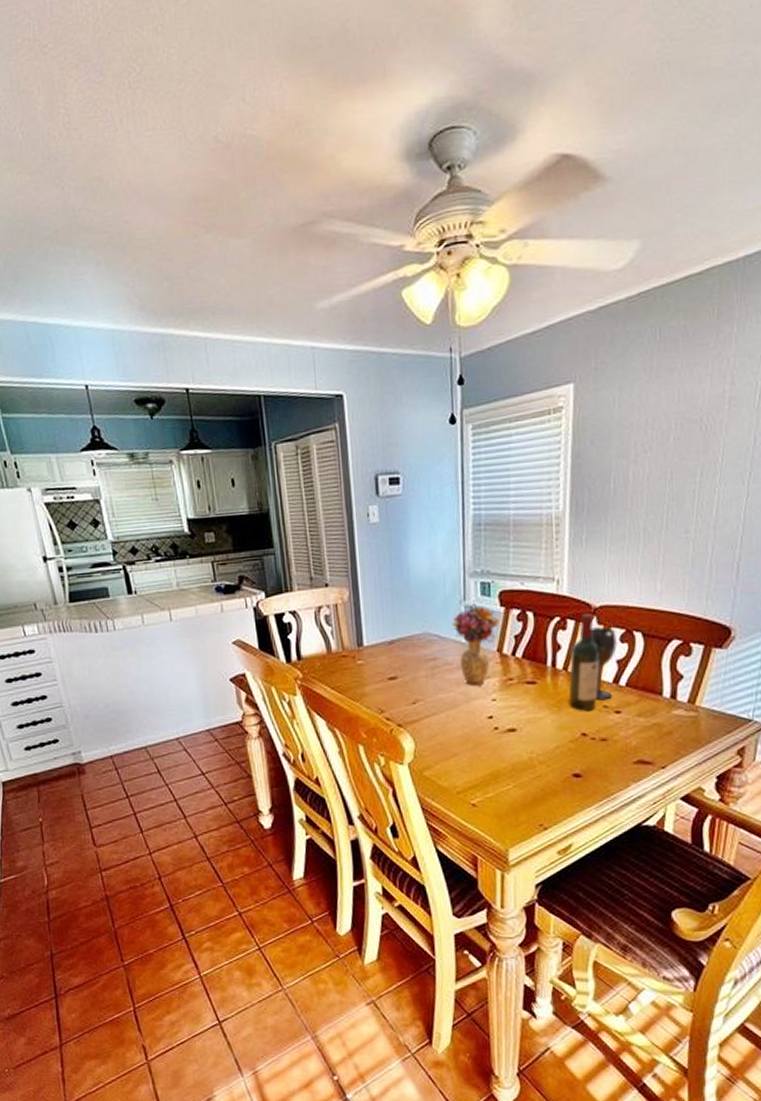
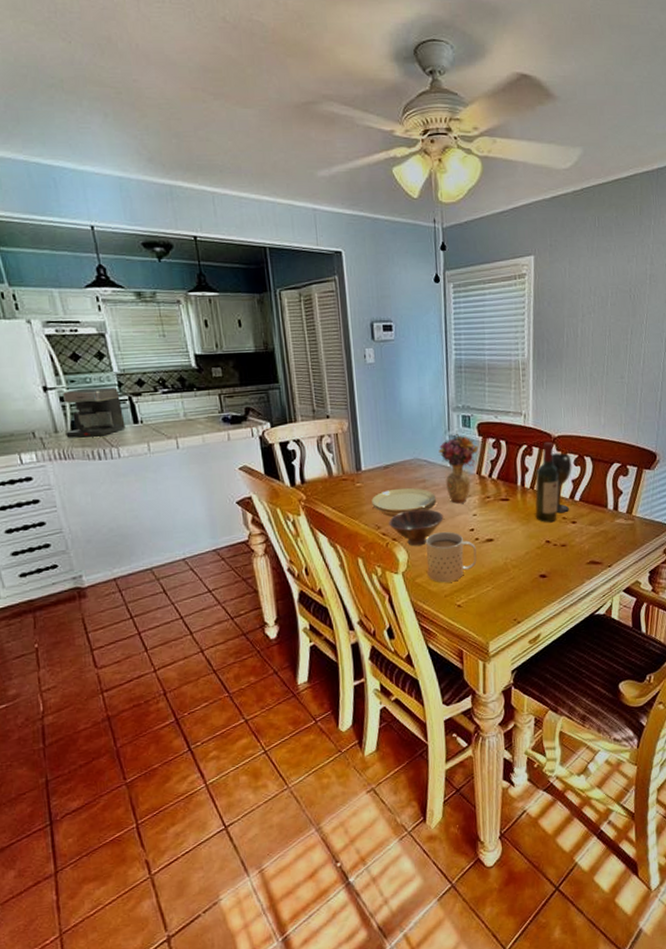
coffee maker: none [60,556,120,610] -> present [62,387,126,438]
plate: none [374,666,450,700] -> present [372,487,437,517]
bowl: none [394,691,457,734] -> present [389,509,444,547]
mug: none [435,718,496,778] -> present [425,531,477,583]

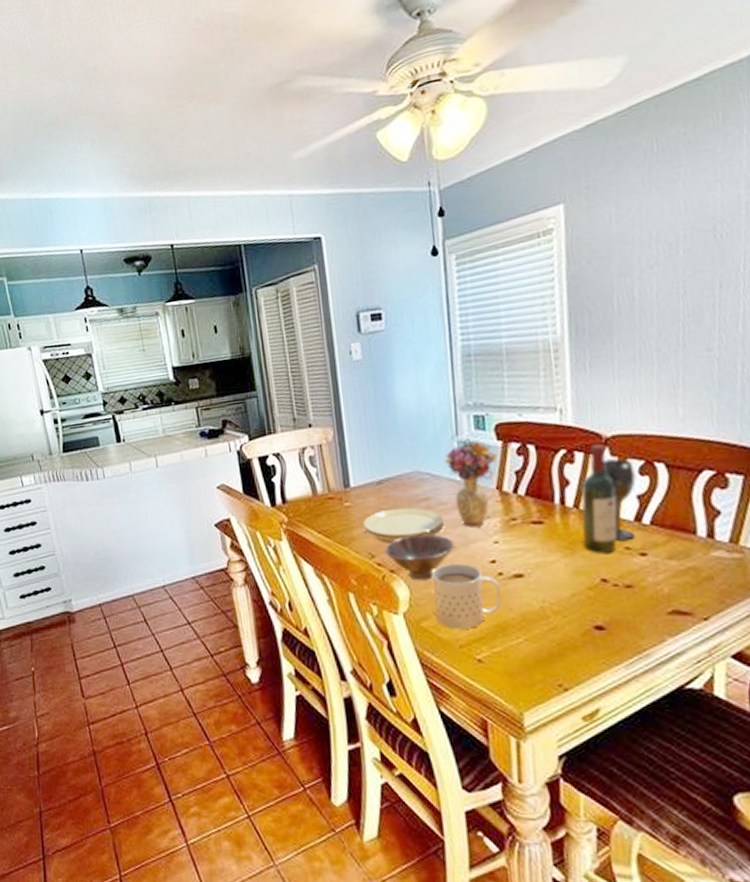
coffee maker: present [62,387,126,438] -> none [55,406,110,460]

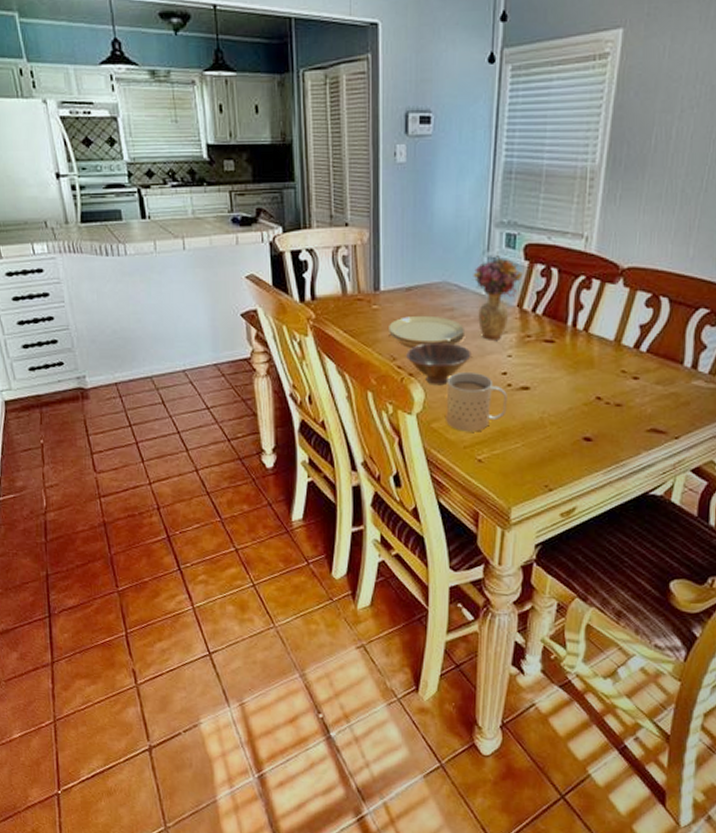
wine bottle: present [581,443,617,553] -> none [586,273,624,374]
wine glass: present [603,457,636,542] -> none [613,288,642,365]

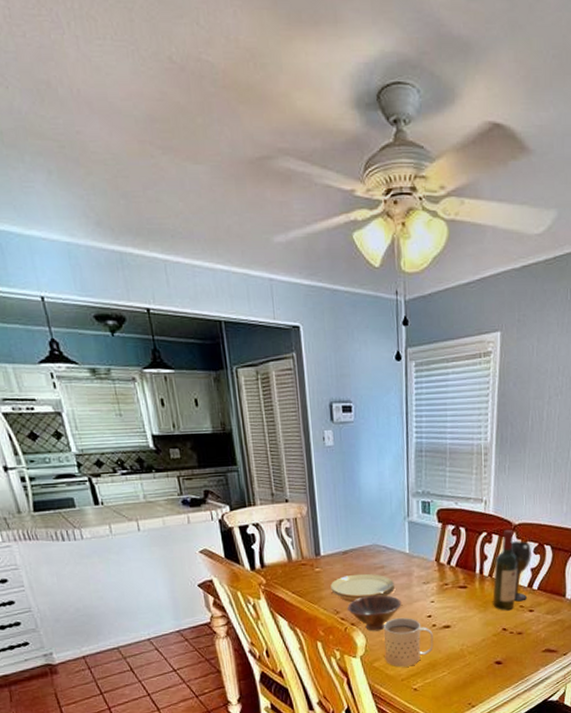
flower arrangement: present [473,251,525,340] -> none [397,516,439,590]
wine bottle: none [586,273,624,374] -> present [492,529,518,610]
wine glass: none [613,288,642,365] -> present [510,540,532,602]

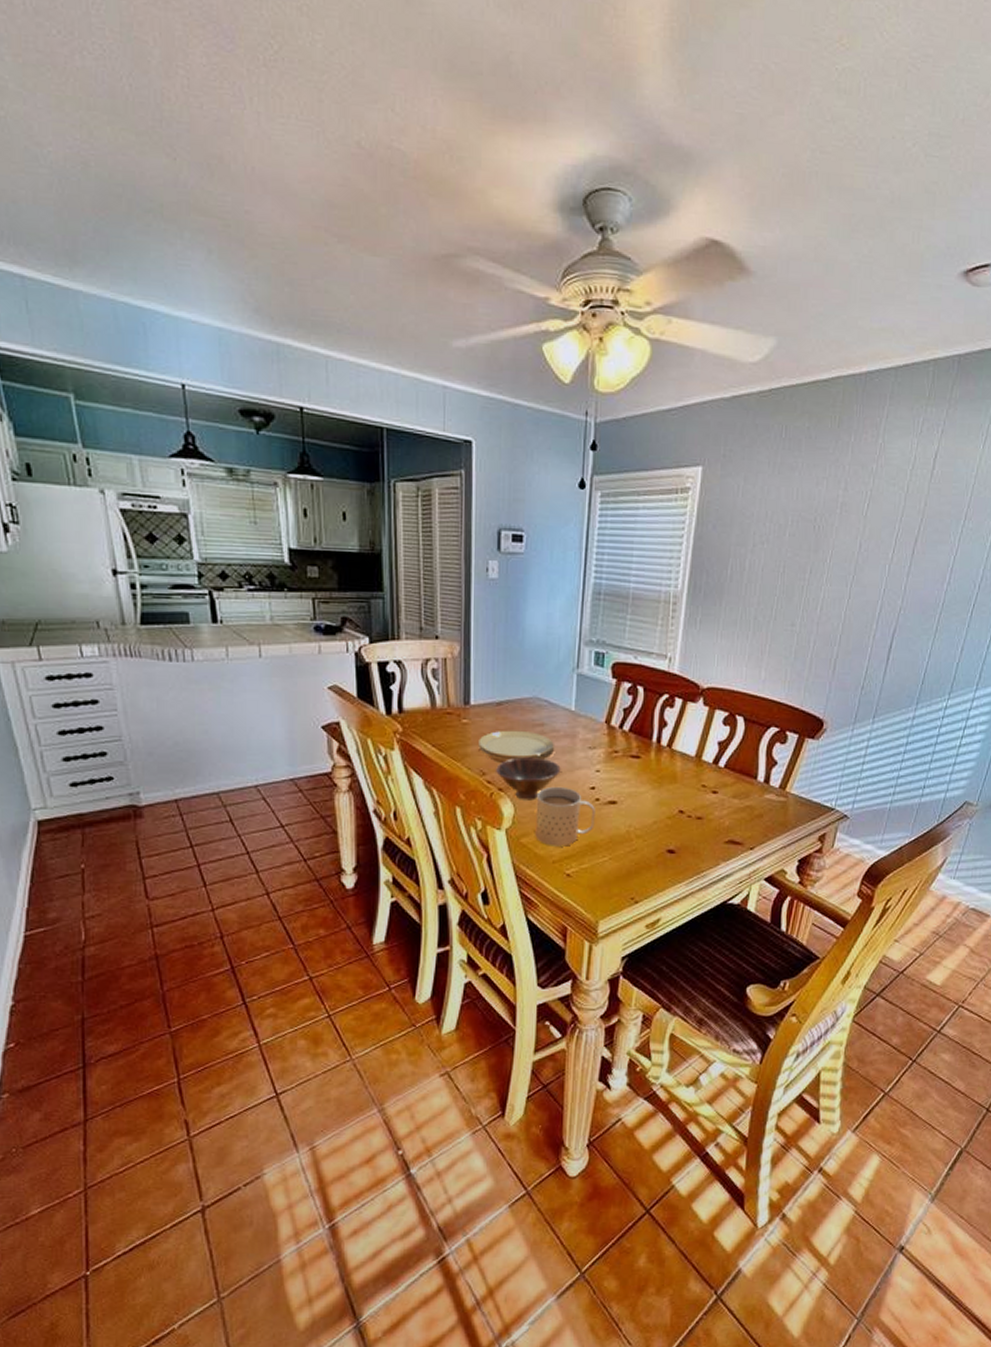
wine bottle: present [492,529,518,610] -> none [670,693,704,789]
wine glass: present [510,540,532,602] -> none [694,706,720,780]

